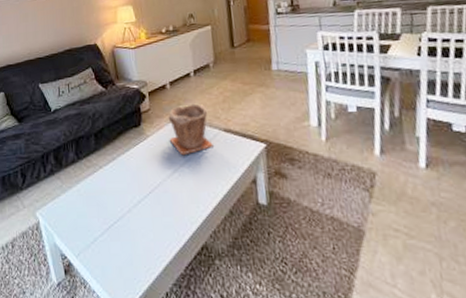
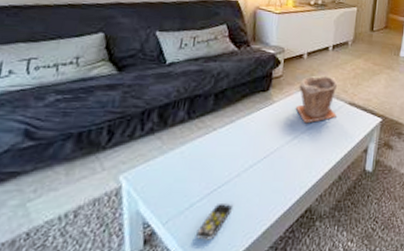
remote control: none [103,239,131,274] -> present [195,204,232,240]

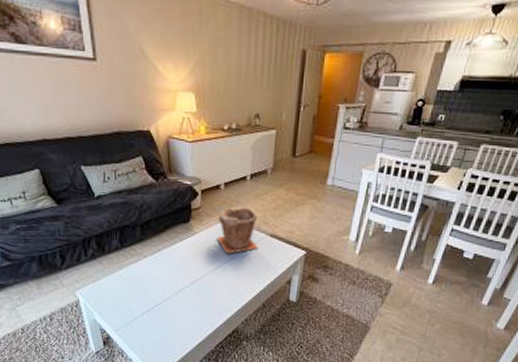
remote control: present [195,204,232,240] -> none [141,319,168,347]

